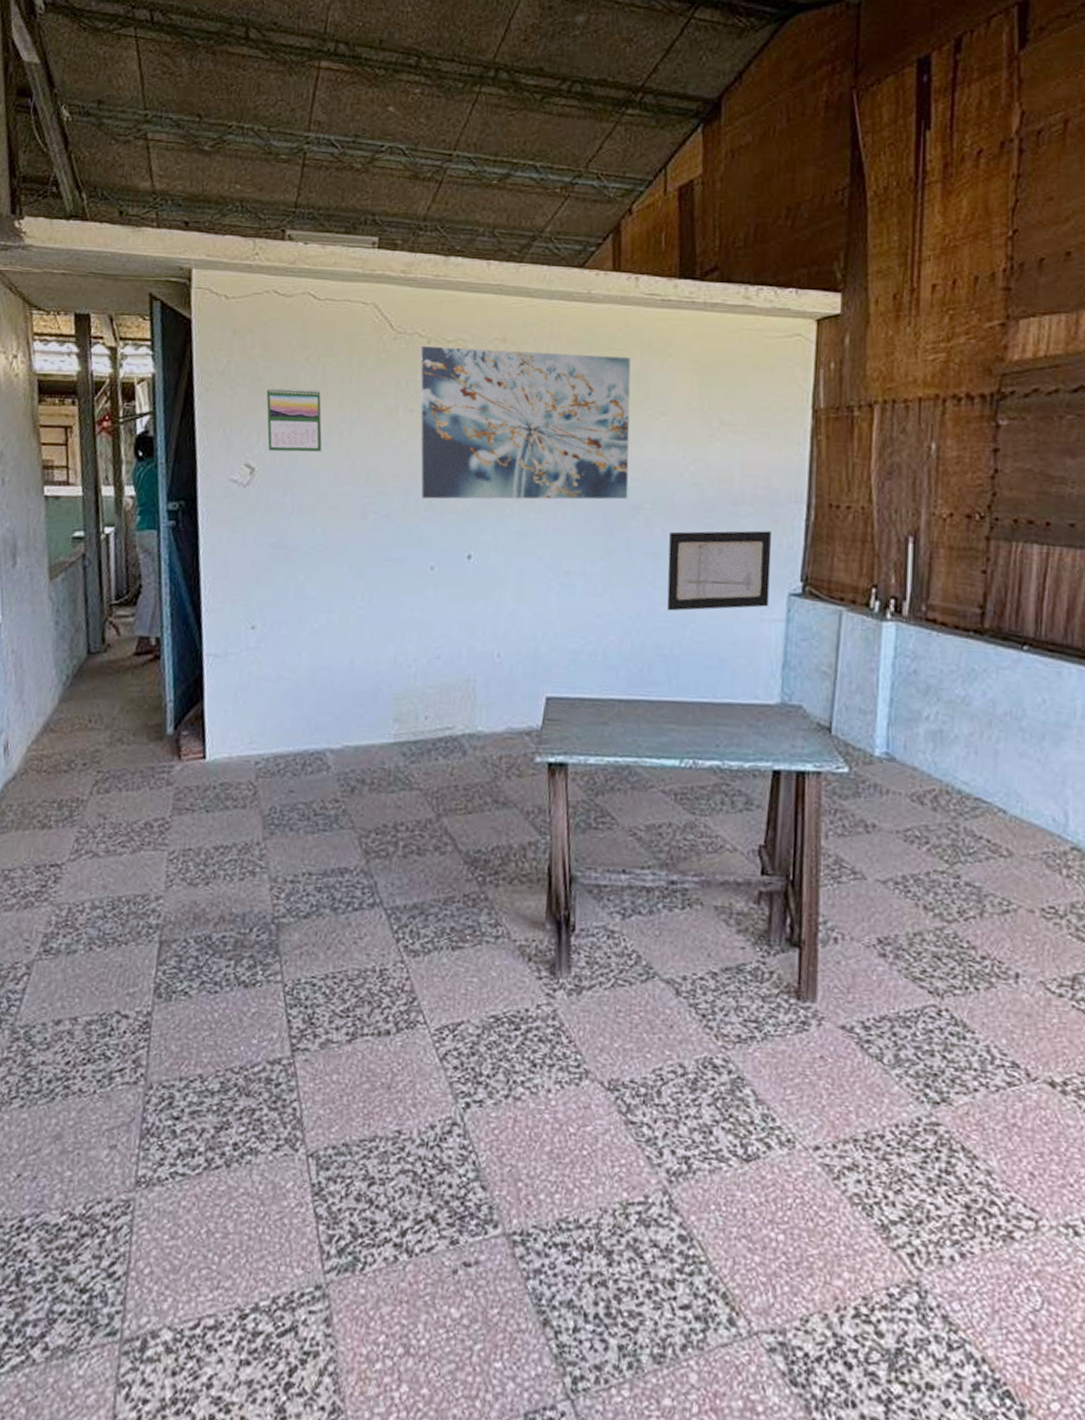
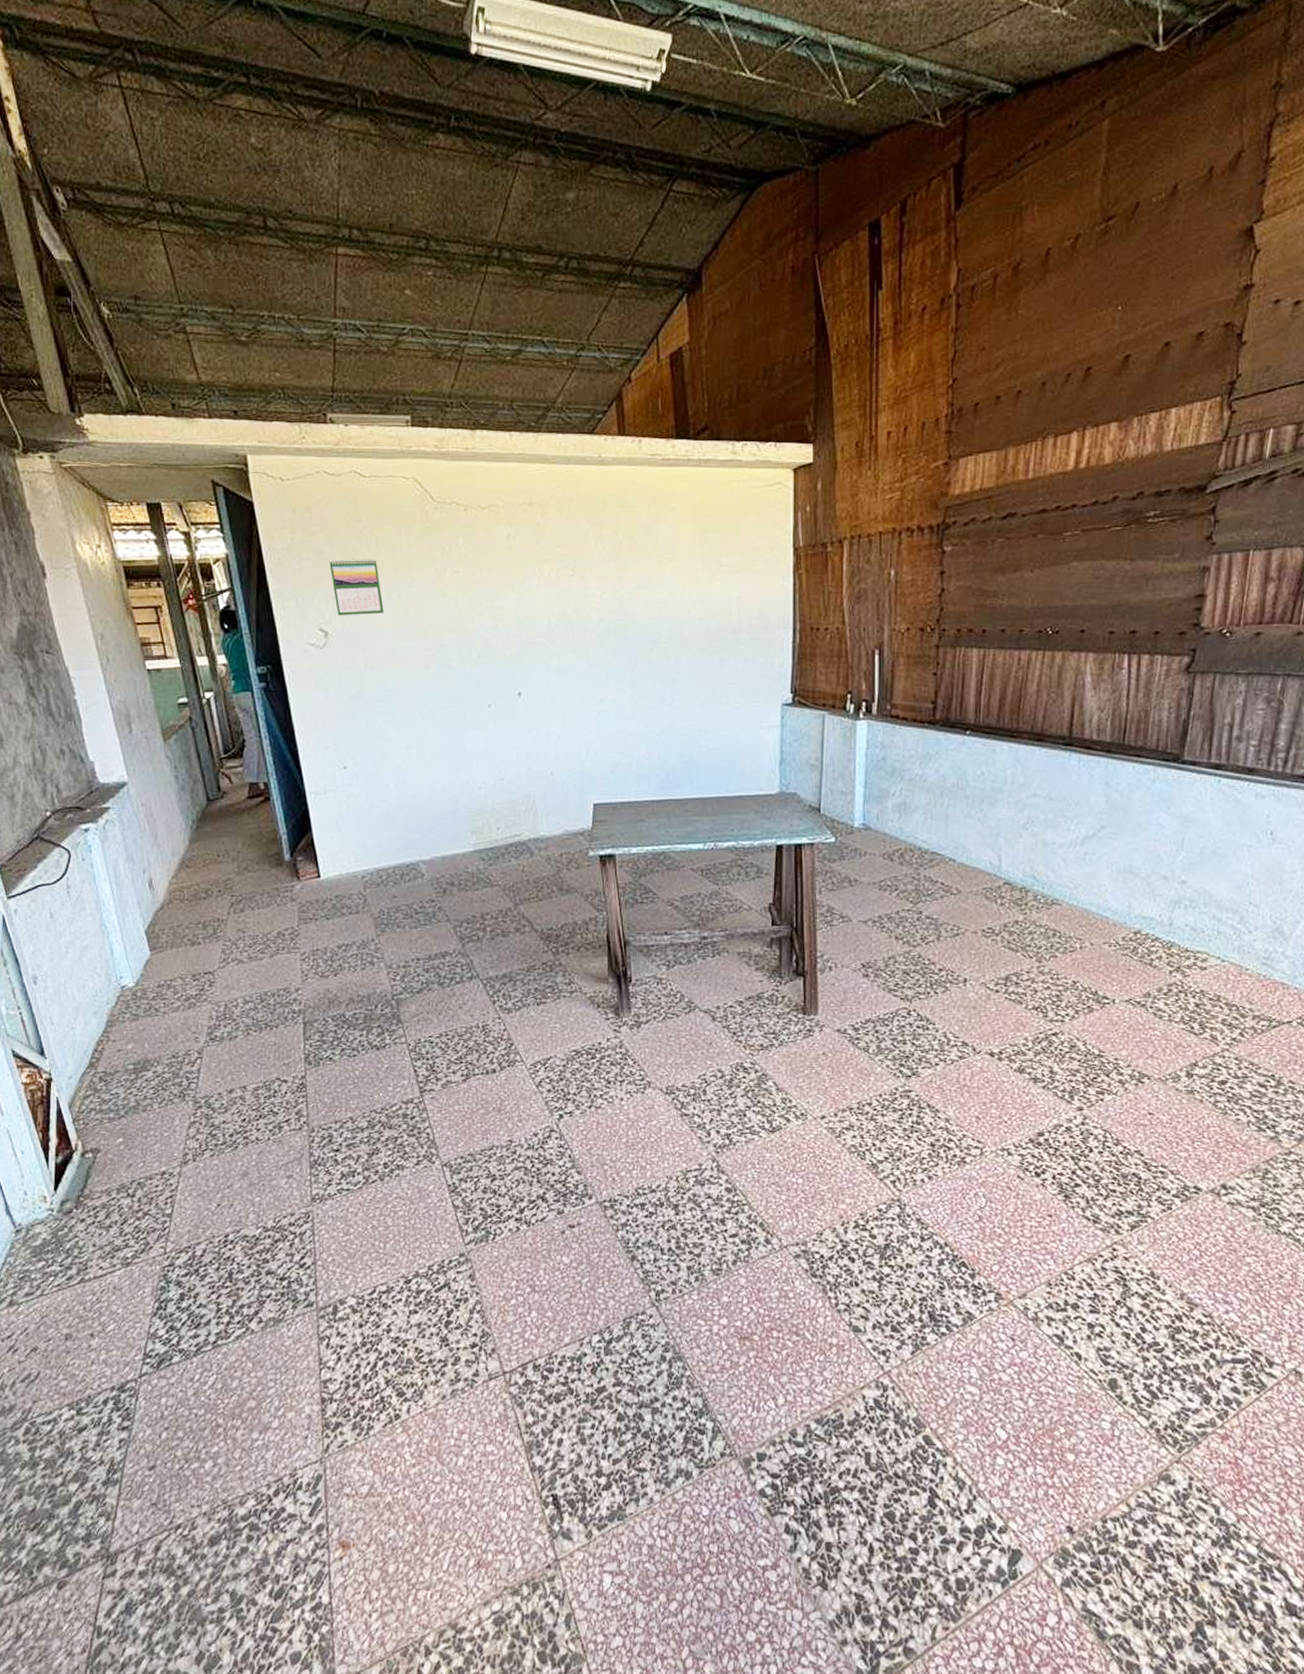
wall art: present [420,346,631,500] -> none [459,513,646,647]
wall art: present [666,530,772,611] -> none [682,654,766,726]

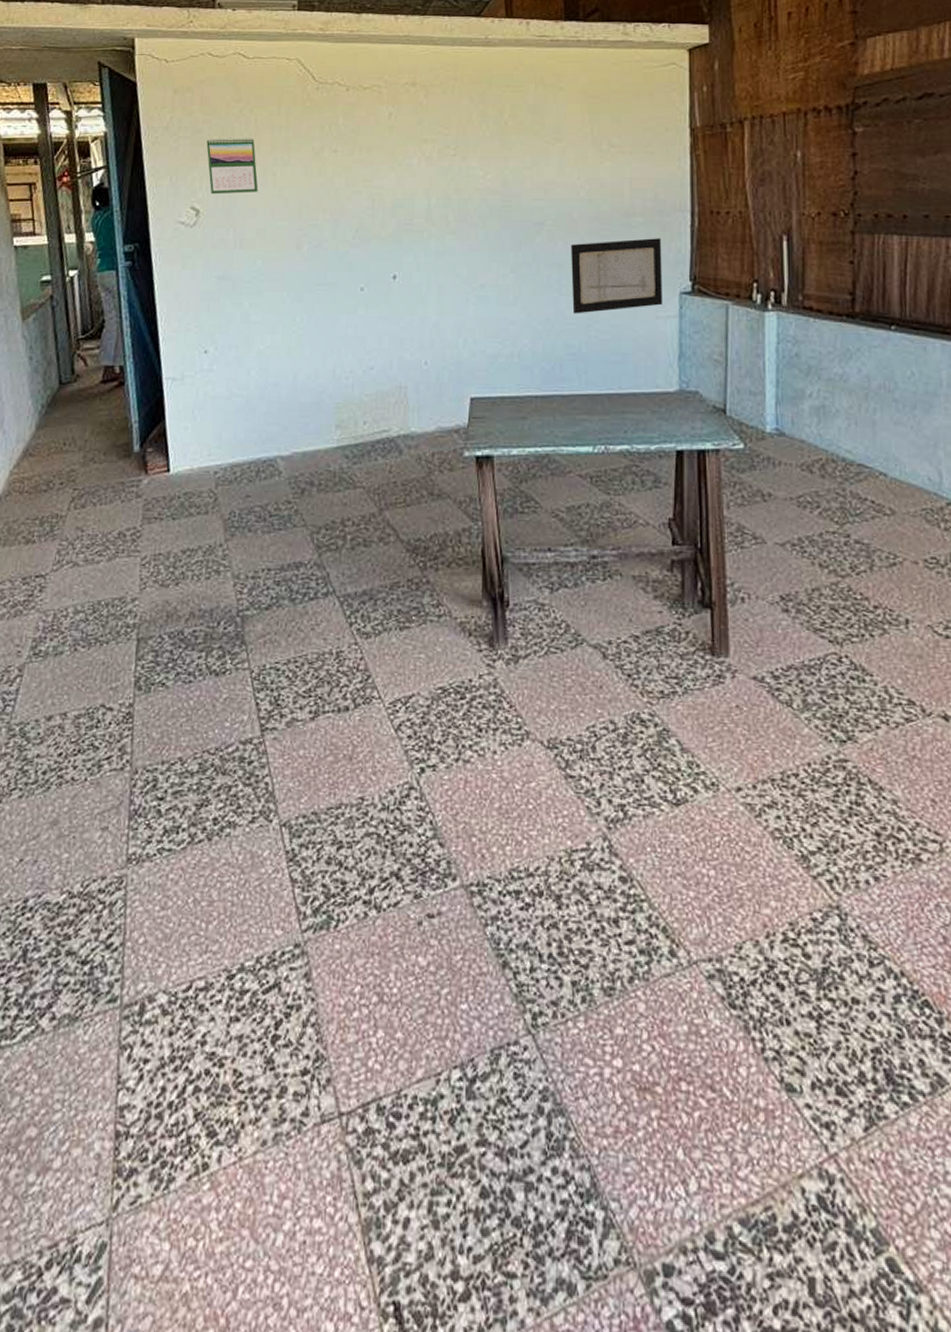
wall art: none [682,654,766,726] -> present [570,238,663,314]

